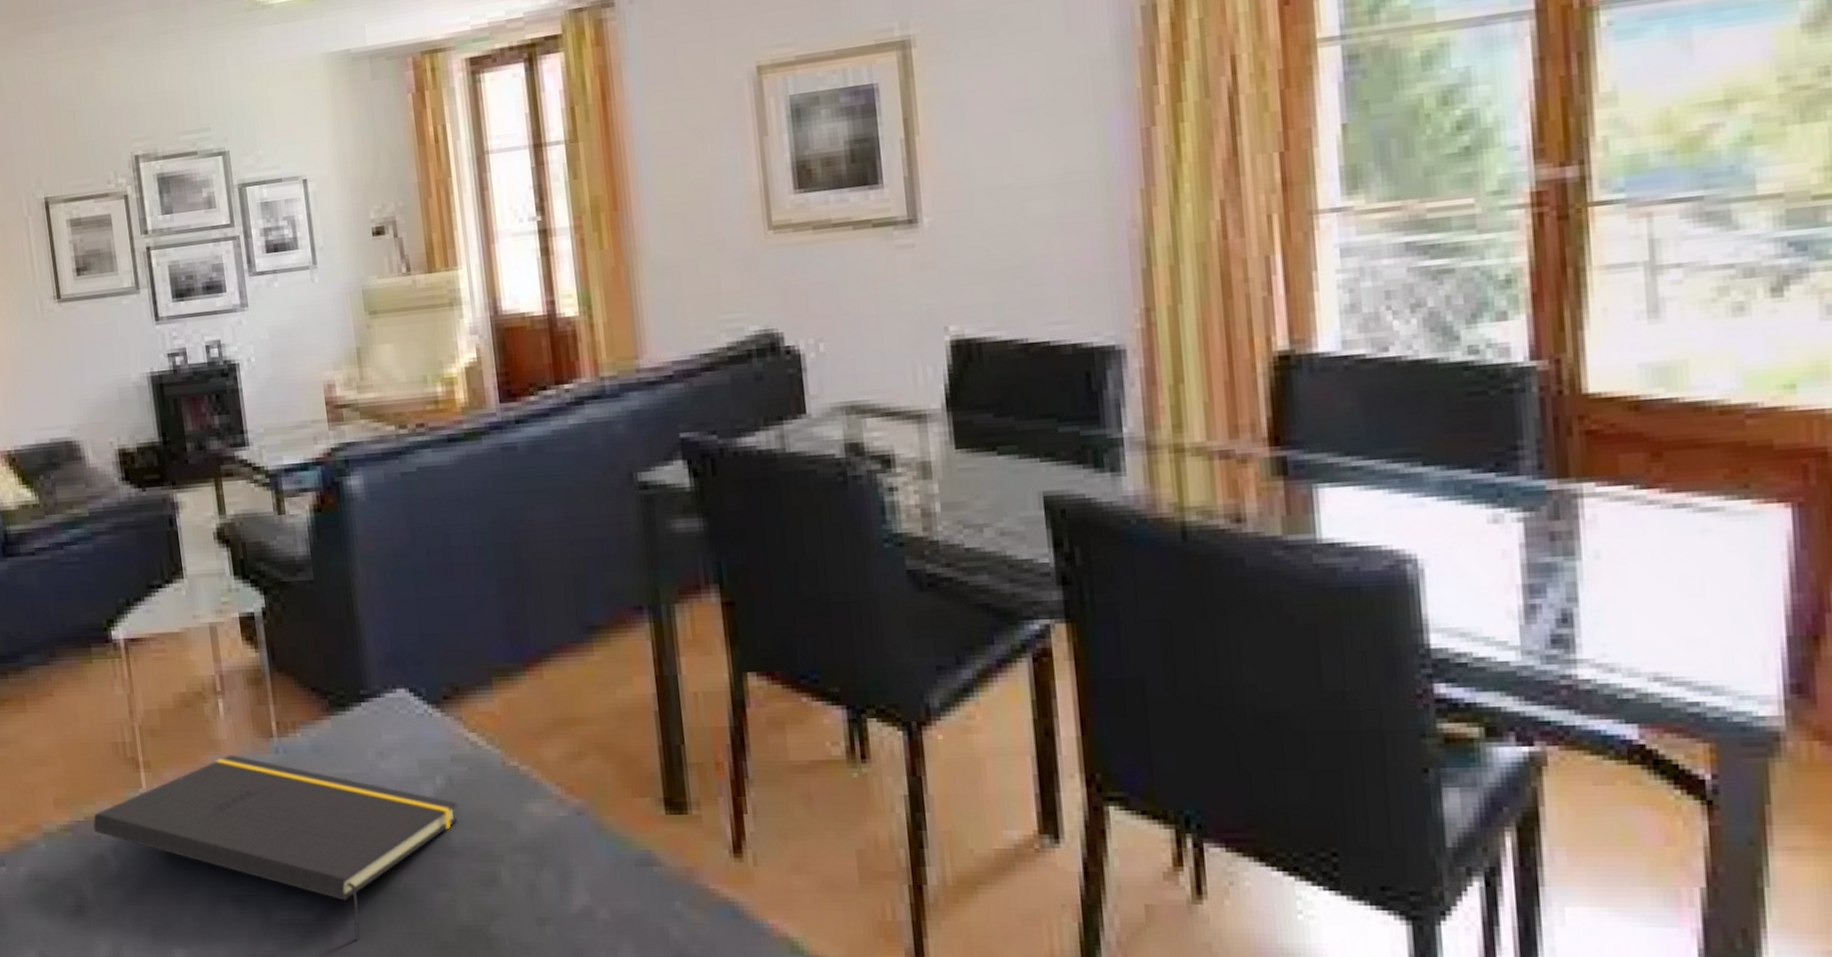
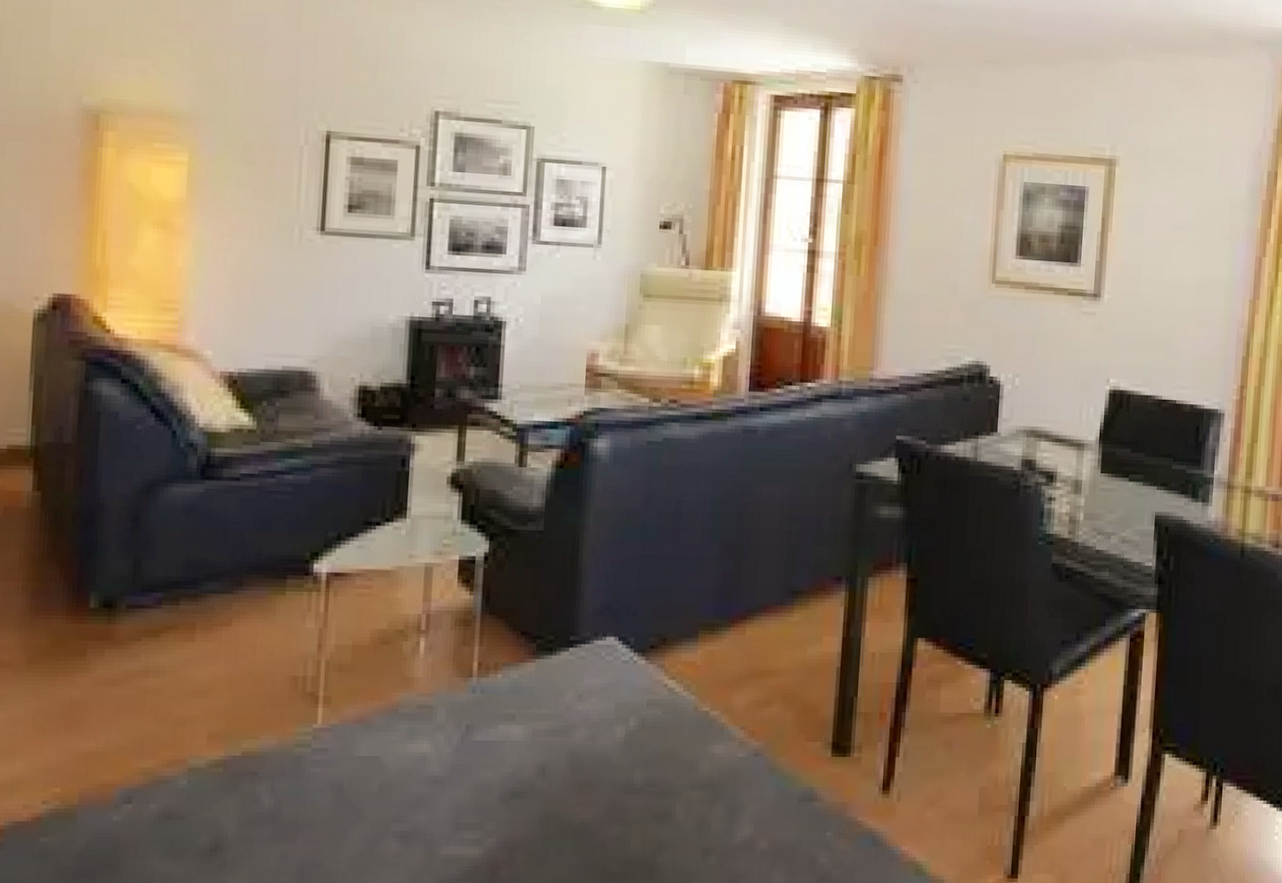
notepad: present [93,755,458,942] -> none [251,693,647,875]

